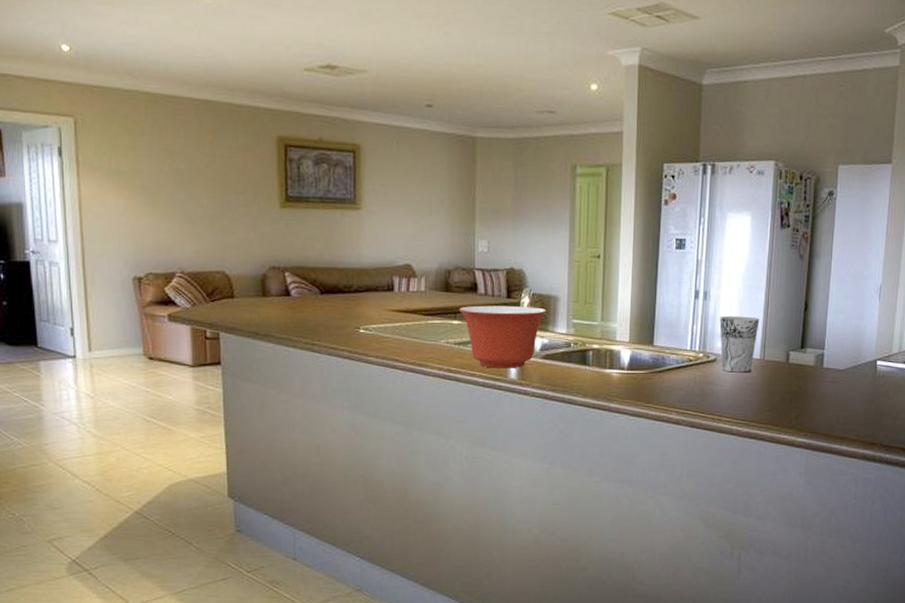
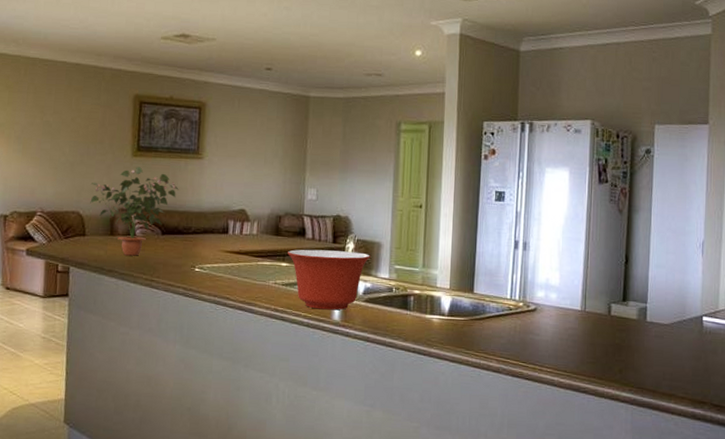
potted plant: none [236,219,336,319] -> present [90,167,179,256]
cup: present [719,315,760,373] -> none [539,266,580,324]

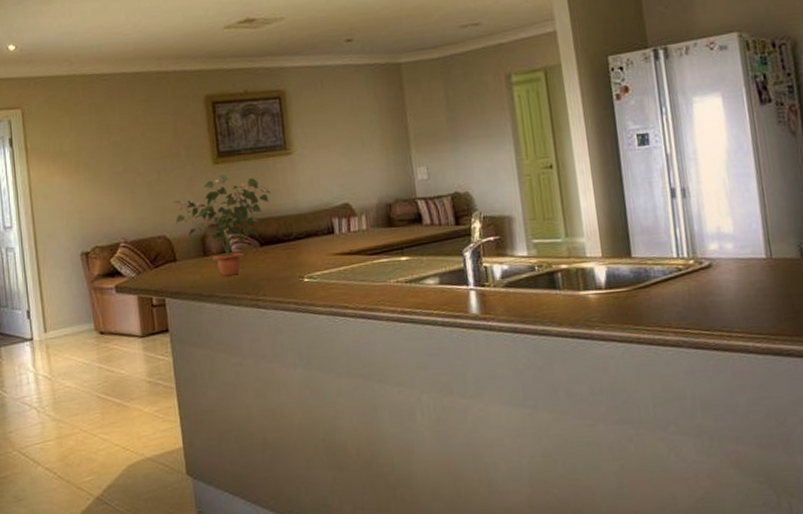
mixing bowl: present [288,249,370,310] -> none [406,231,502,304]

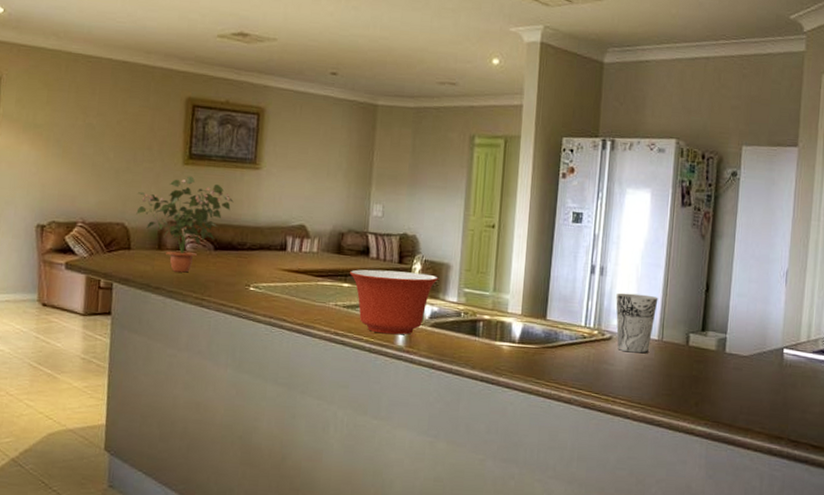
mixing bowl: none [406,231,502,304] -> present [350,269,438,335]
cup: none [706,209,759,278] -> present [616,293,658,354]

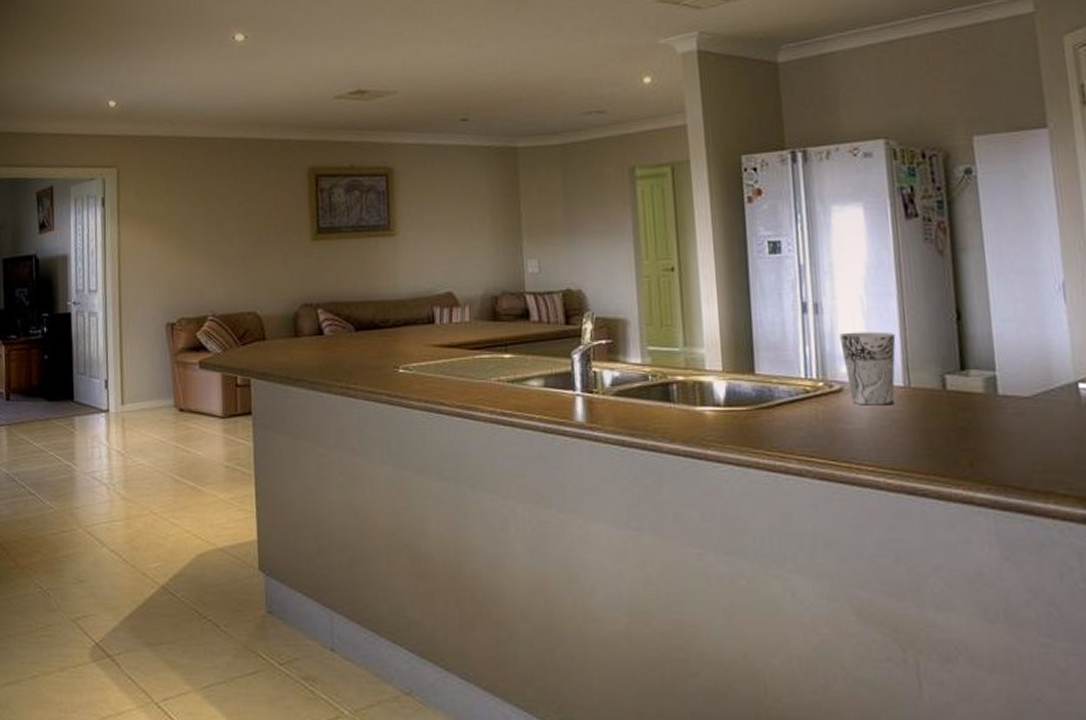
potted plant: present [136,176,234,273] -> none [268,252,371,360]
mixing bowl: present [350,269,438,335] -> none [510,333,615,409]

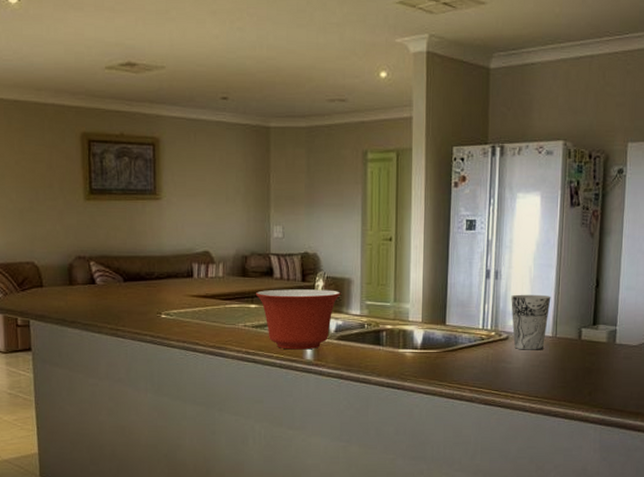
mixing bowl: none [510,333,615,409] -> present [256,289,341,350]

